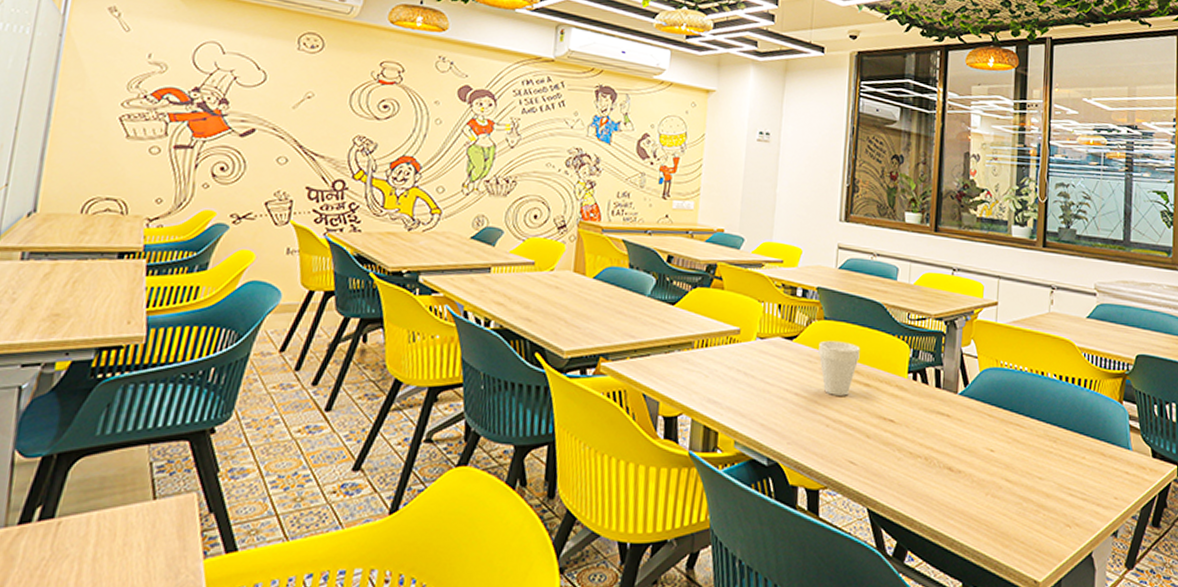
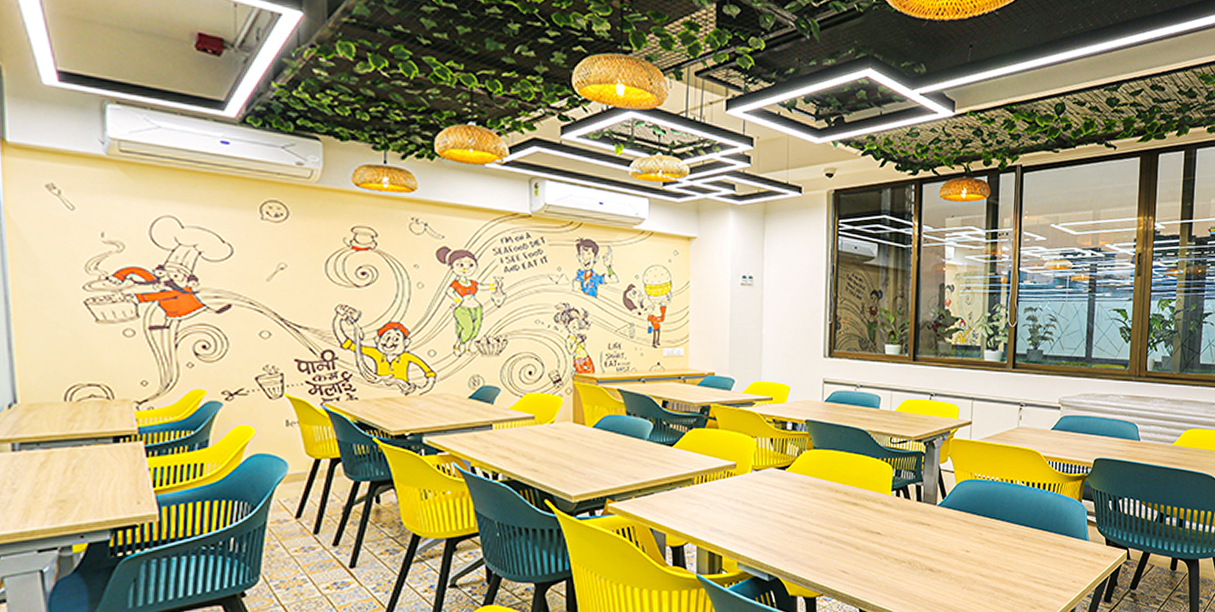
cup: present [818,340,860,396] -> none [810,467,848,516]

